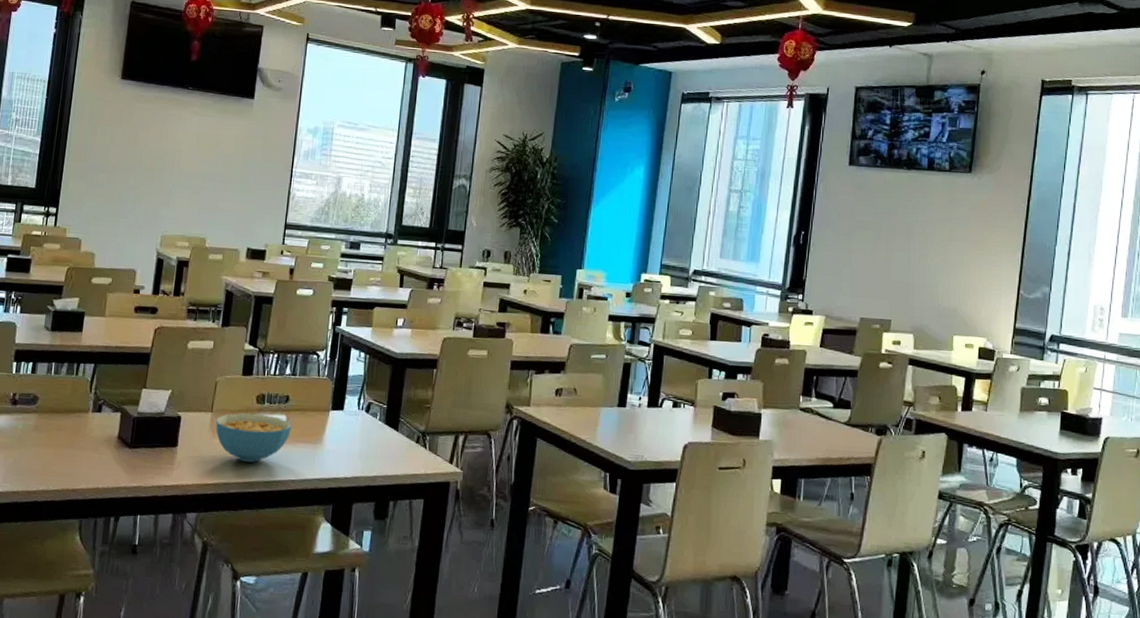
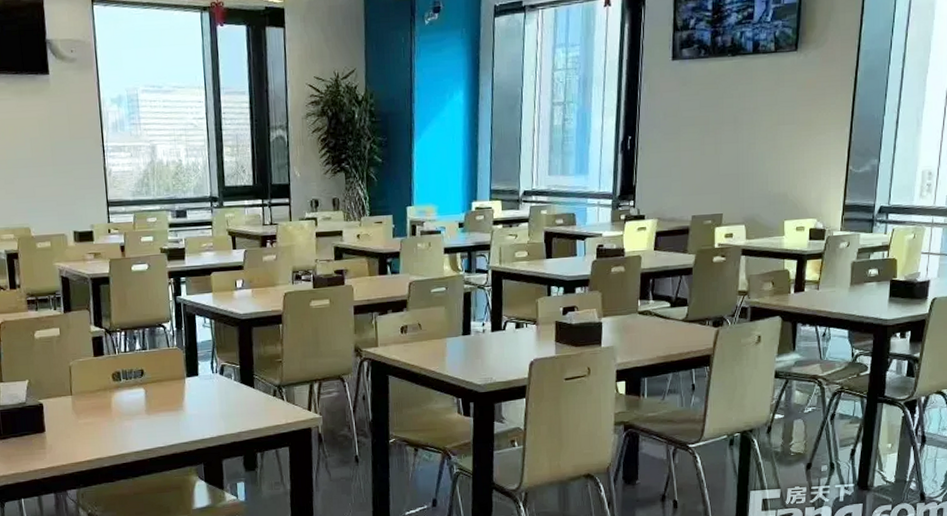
cereal bowl: present [215,413,291,463] -> none [76,390,151,437]

